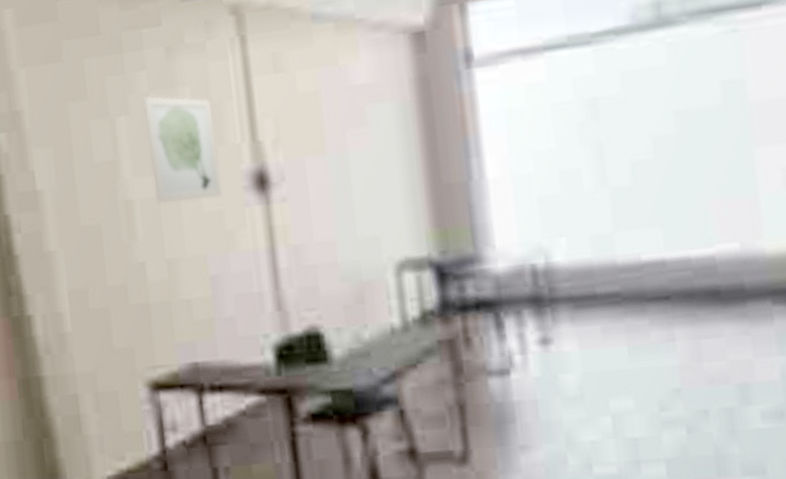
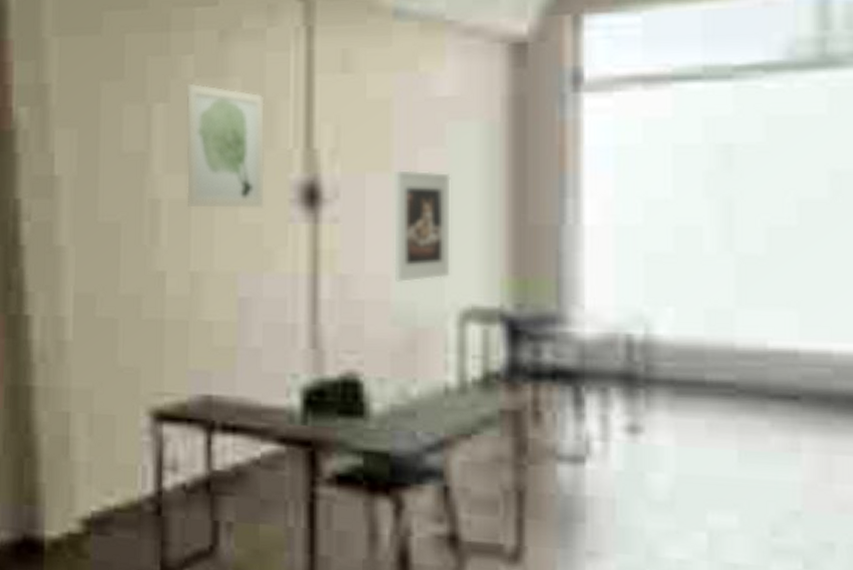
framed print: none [328,148,385,245] -> present [393,170,451,282]

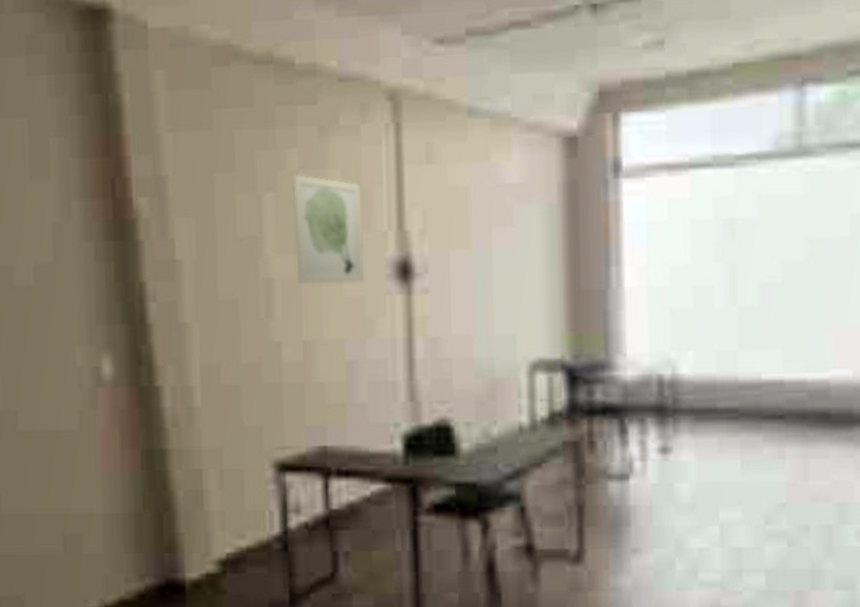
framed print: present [393,170,451,282] -> none [472,246,521,341]

